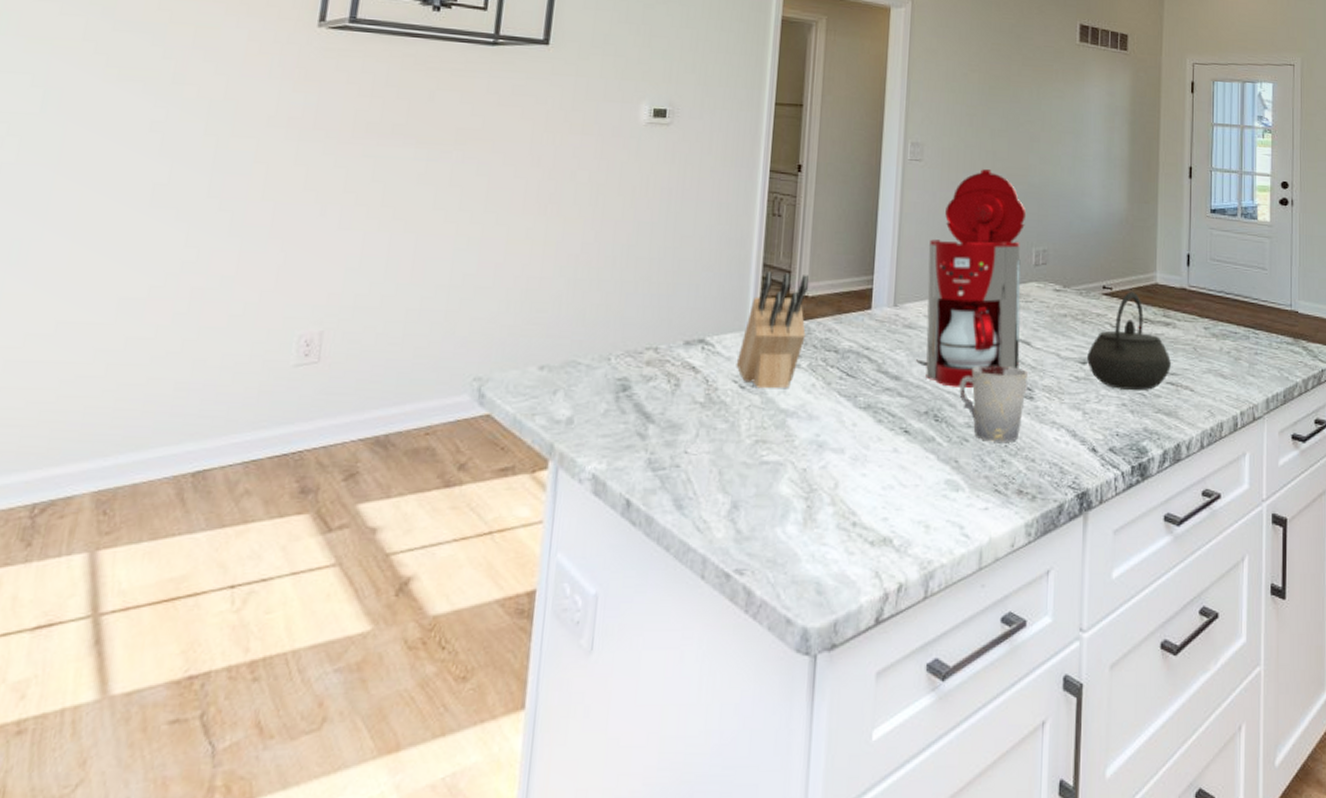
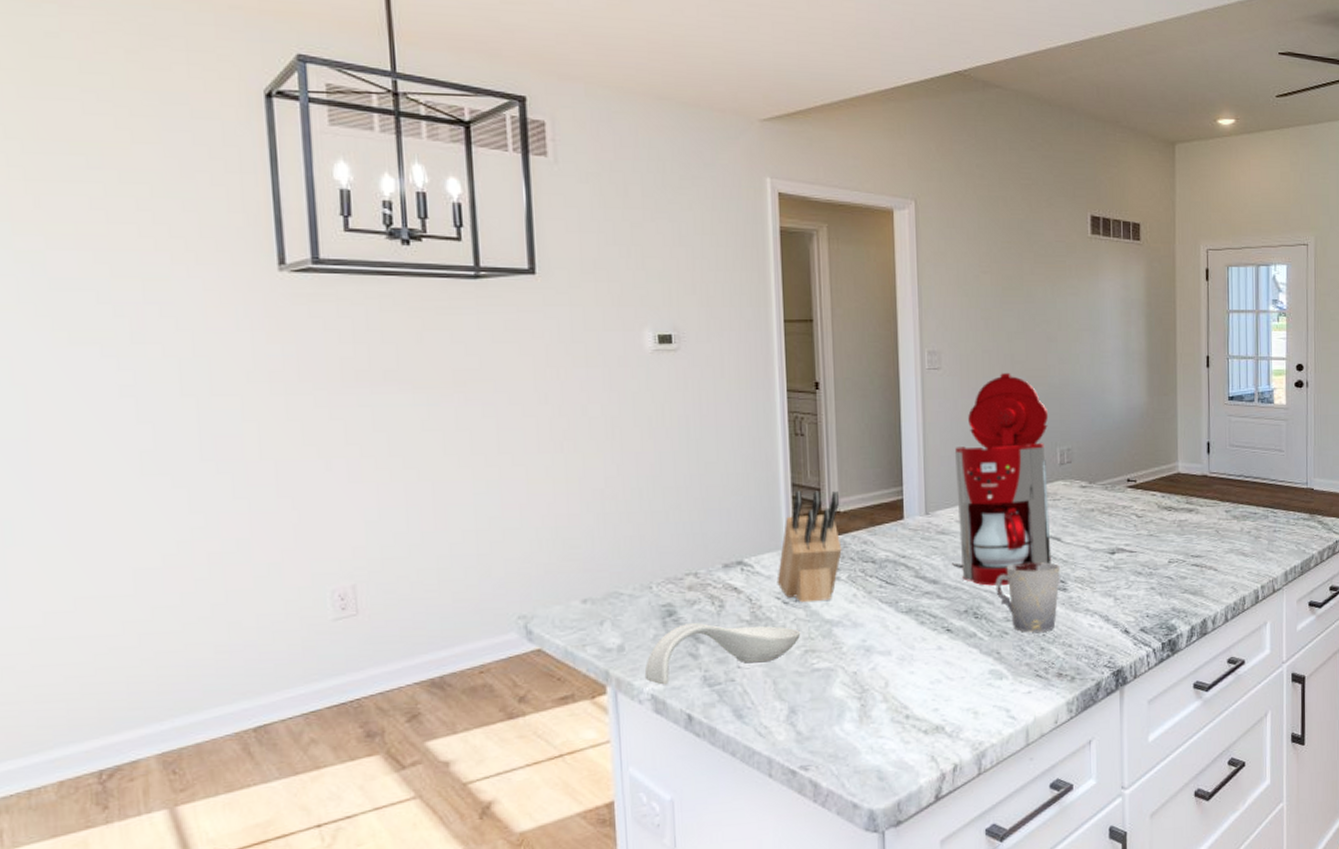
spoon rest: none [588,401,754,465] -> present [644,623,801,685]
kettle: present [1087,291,1172,391] -> none [1116,482,1196,575]

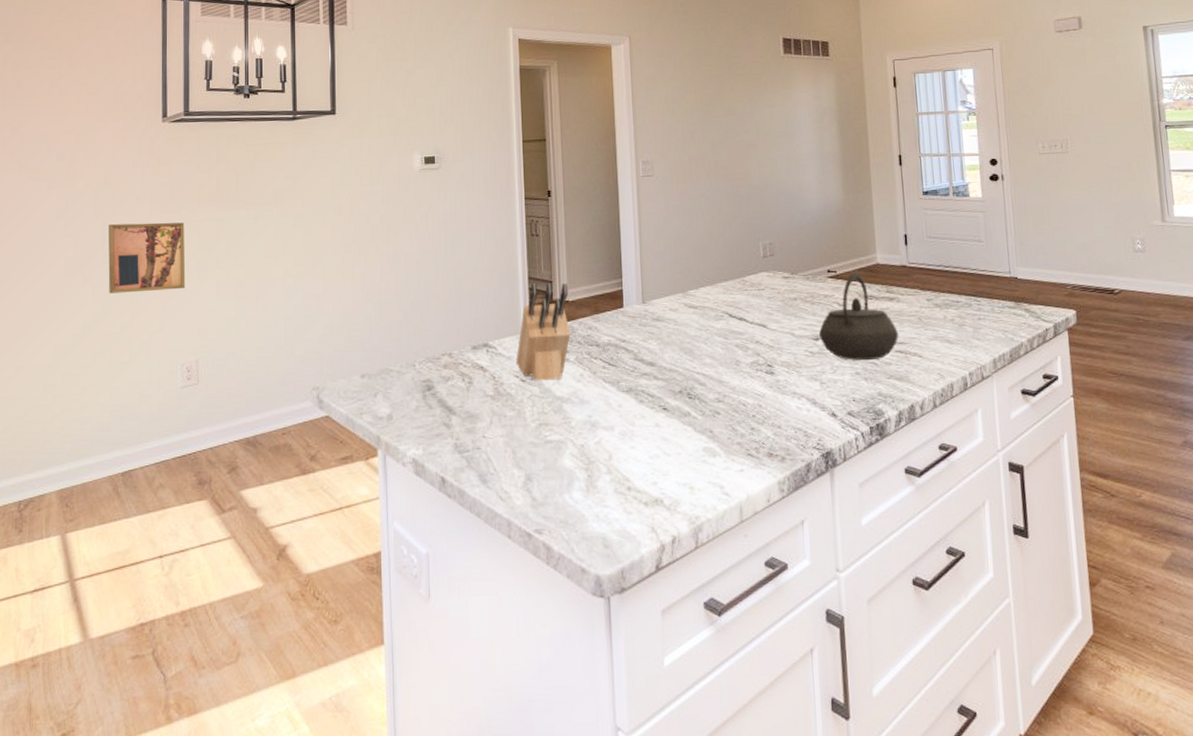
wall art: none [206,407,331,500] -> present [108,222,186,294]
spoon rest: present [644,623,801,685] -> none [408,397,536,450]
coffee maker: present [952,373,1052,586] -> none [666,177,759,369]
cup: present [995,561,1060,633] -> none [707,346,767,413]
kettle: none [1116,482,1196,575] -> present [819,273,899,361]

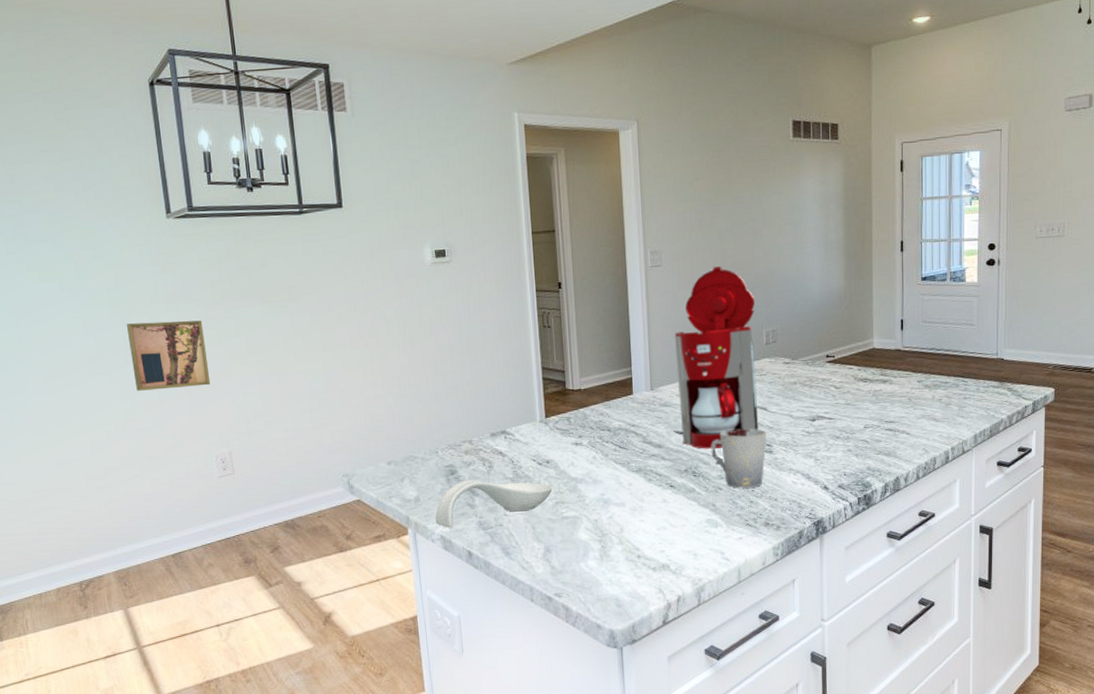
spoon rest: none [408,397,536,450] -> present [435,480,553,528]
knife block: present [516,283,571,381] -> none [532,372,583,464]
coffee maker: none [666,177,759,369] -> present [674,266,759,449]
cup: none [707,346,767,413] -> present [711,428,766,488]
kettle: present [819,273,899,361] -> none [816,357,890,439]

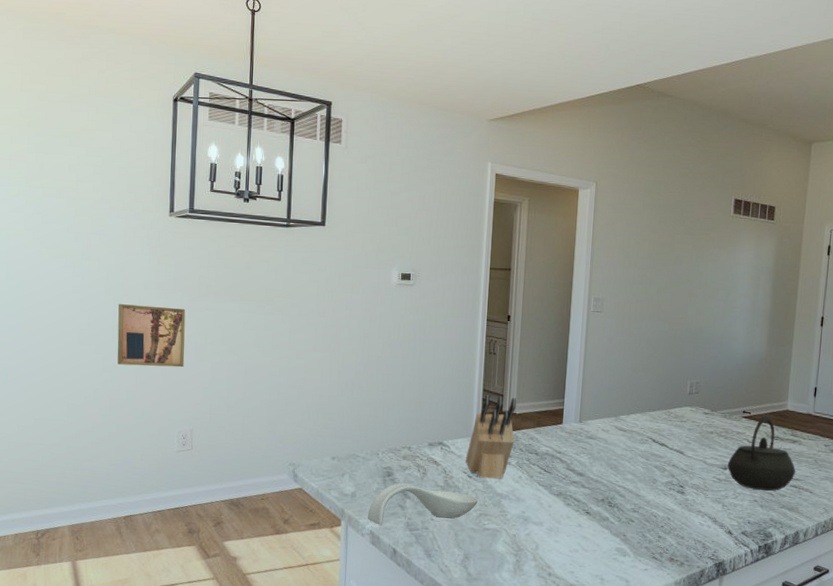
knife block: none [532,372,583,464] -> present [465,395,517,479]
coffee maker: present [674,266,759,449] -> none [596,319,684,484]
cup: present [711,428,766,488] -> none [627,467,681,524]
kettle: none [816,357,890,439] -> present [728,415,796,491]

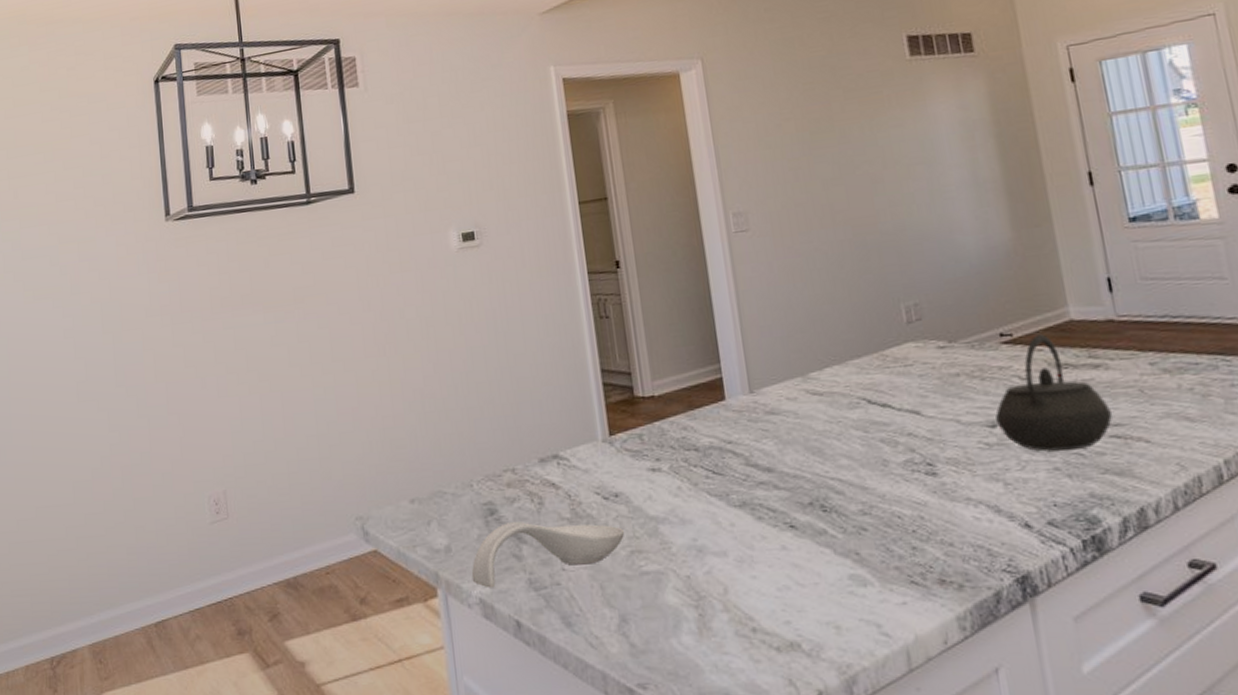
wall art: present [117,304,186,368] -> none [119,333,206,420]
knife block: present [465,395,517,479] -> none [594,374,661,498]

